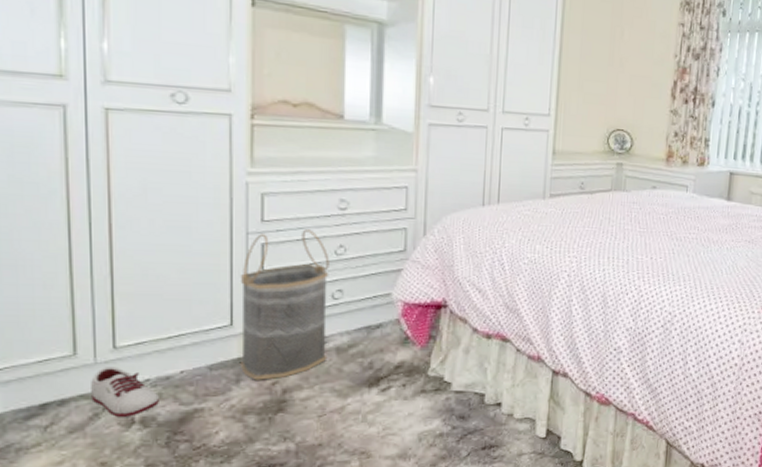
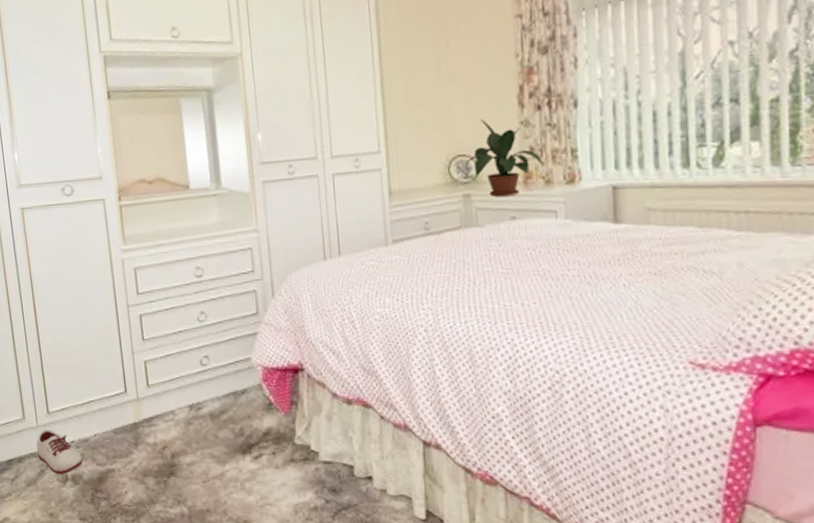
basket: present [239,229,330,380] -> none [127,298,204,444]
potted plant: none [620,102,683,170] -> present [463,118,544,197]

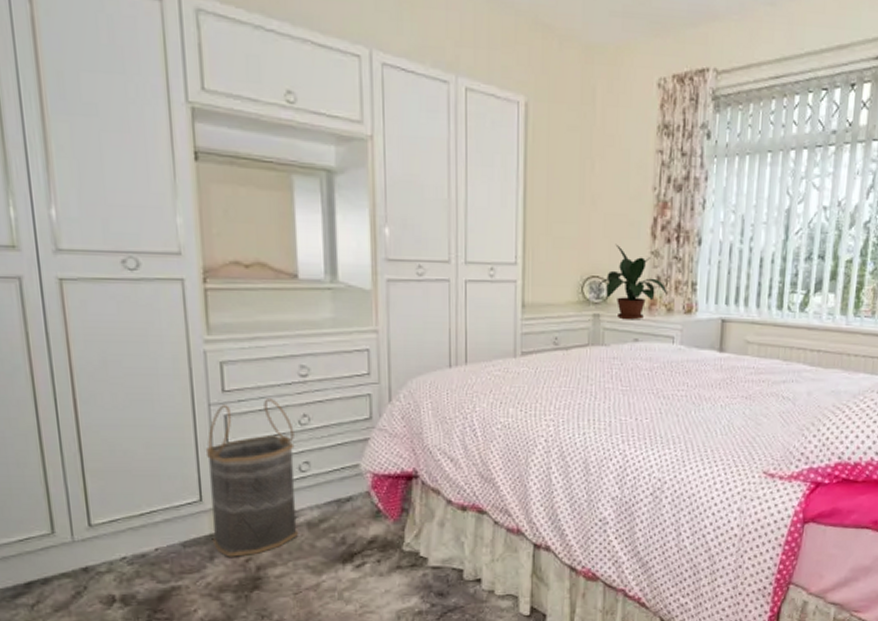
shoe: present [36,429,83,474] -> none [70,545,137,595]
basket: none [127,298,204,444] -> present [205,399,299,557]

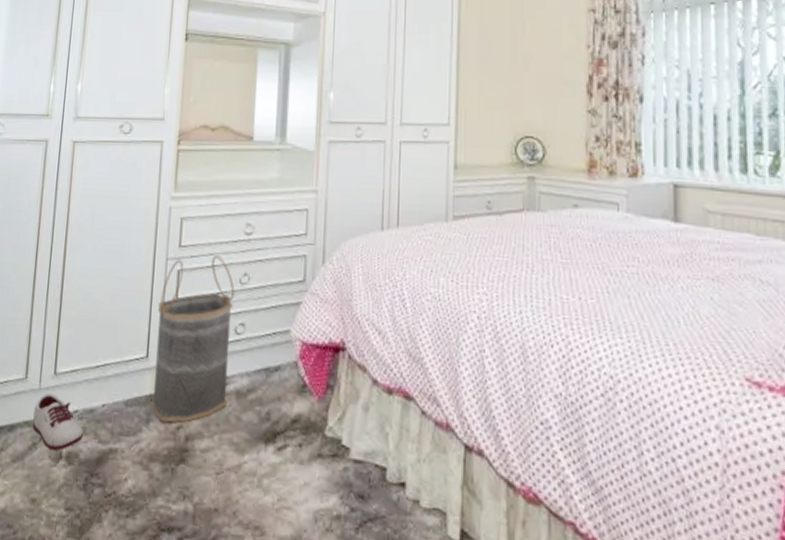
shoe: none [70,545,137,595] -> present [33,393,83,451]
potted plant: present [595,244,667,320] -> none [529,103,608,184]

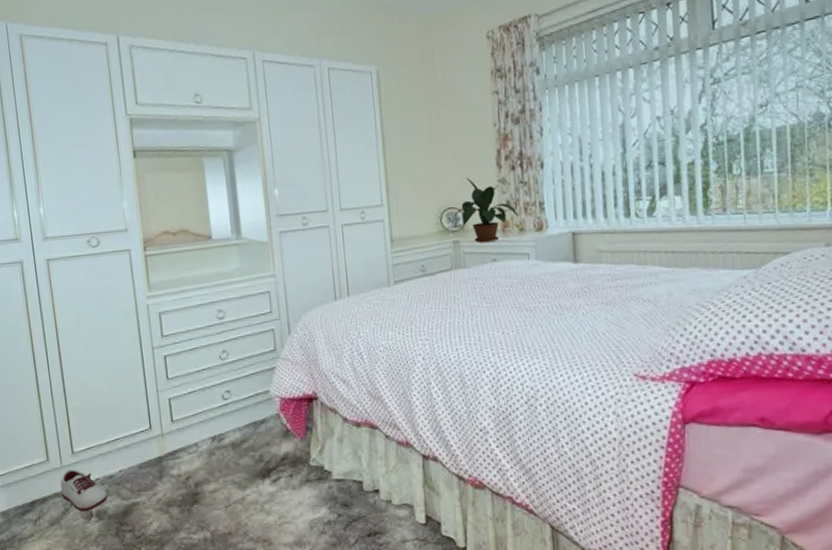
basket: present [150,255,235,423] -> none [151,339,226,476]
potted plant: none [529,103,608,184] -> present [452,177,518,243]

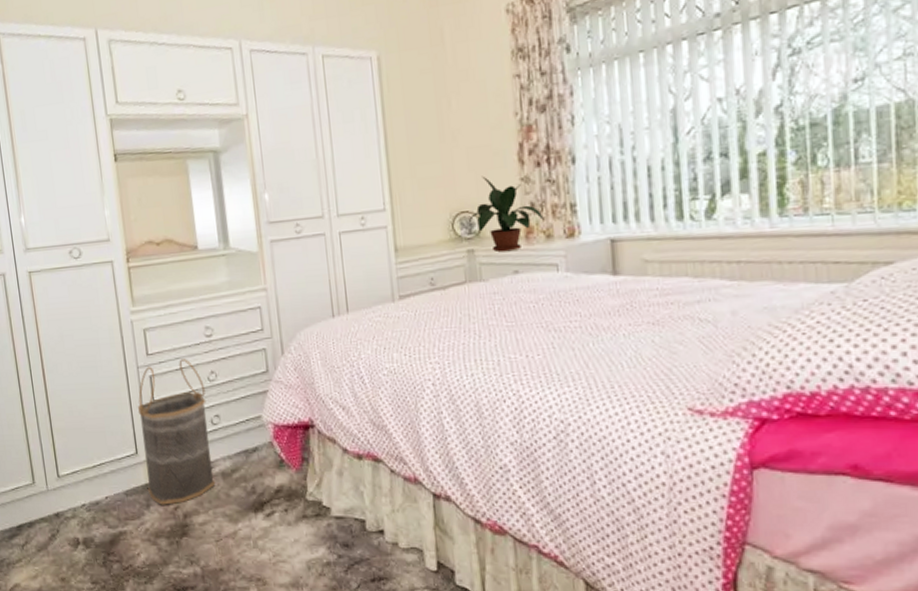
shoe: present [60,469,108,511] -> none [46,493,94,538]
basket: none [151,339,226,476] -> present [137,359,216,505]

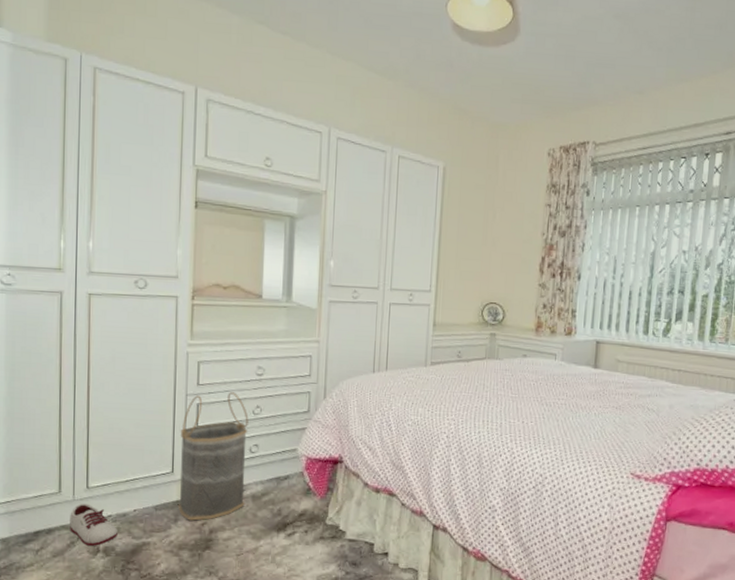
shoe: none [46,493,94,538] -> present [70,503,118,546]
potted plant: present [466,176,544,252] -> none [493,277,552,339]

